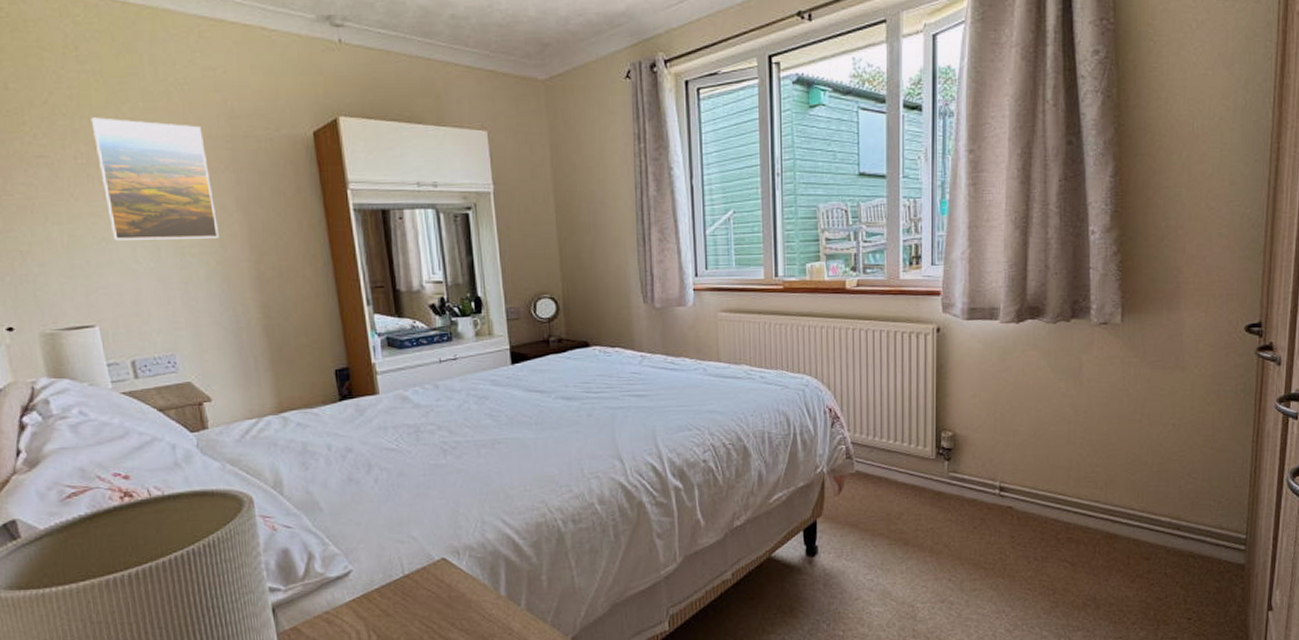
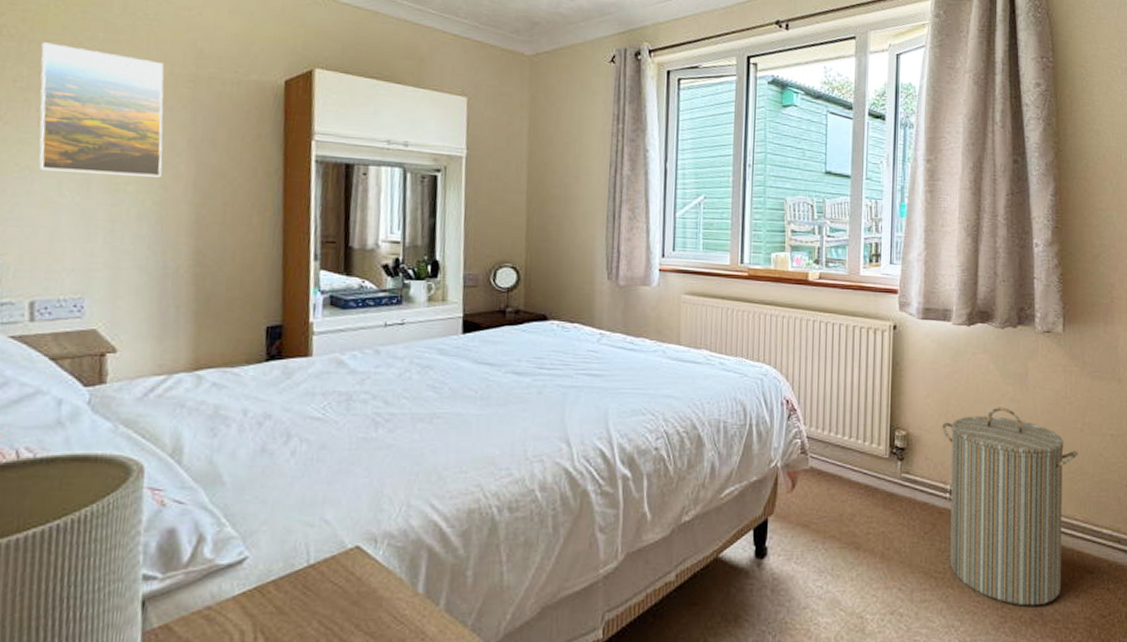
laundry hamper: none [990,403,1136,592] -> present [942,407,1078,606]

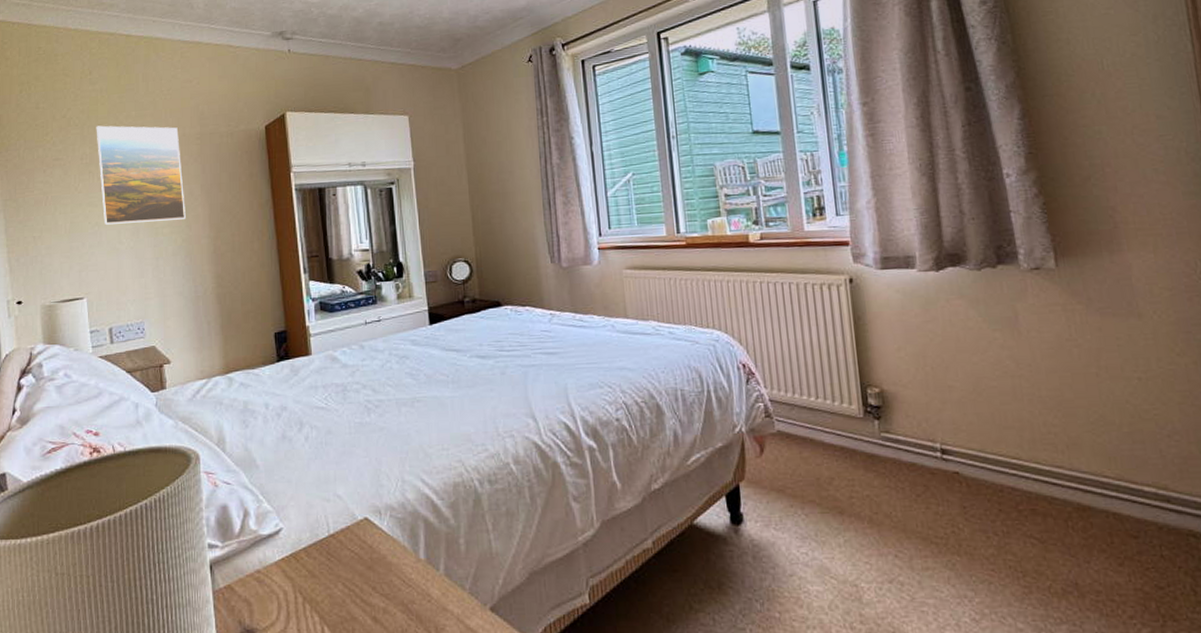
laundry hamper: present [942,407,1078,606] -> none [921,355,1098,575]

